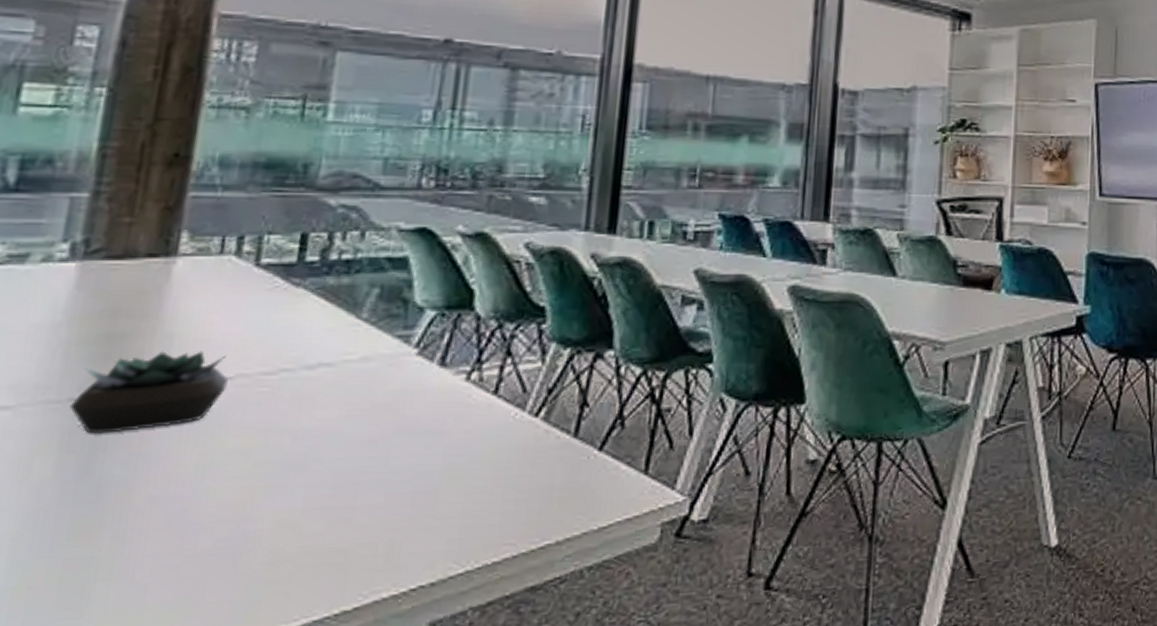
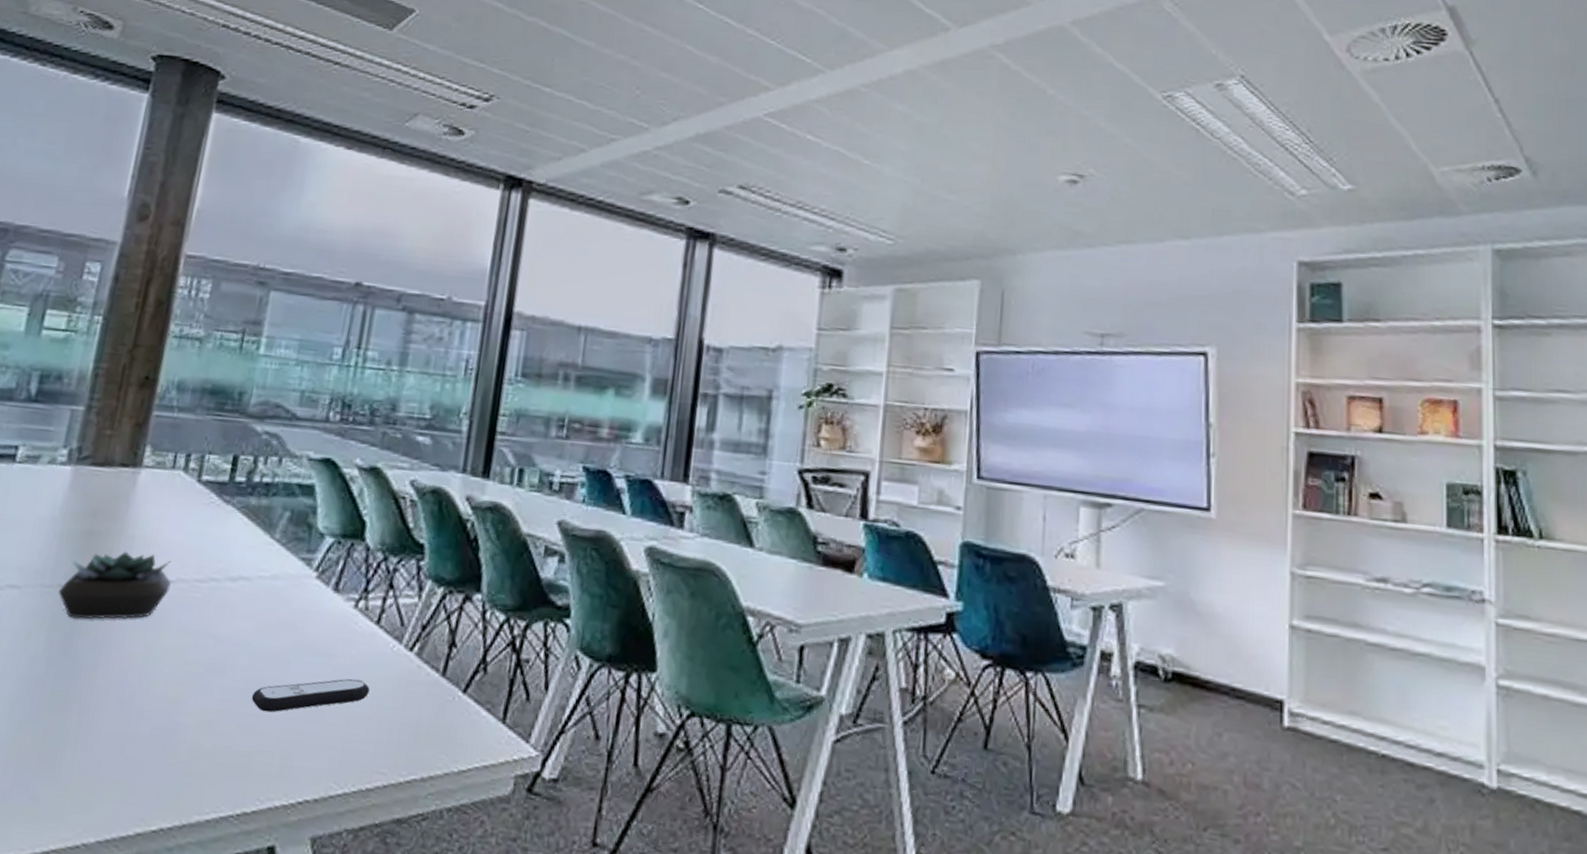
remote control: none [343,453,490,503] -> present [251,678,370,713]

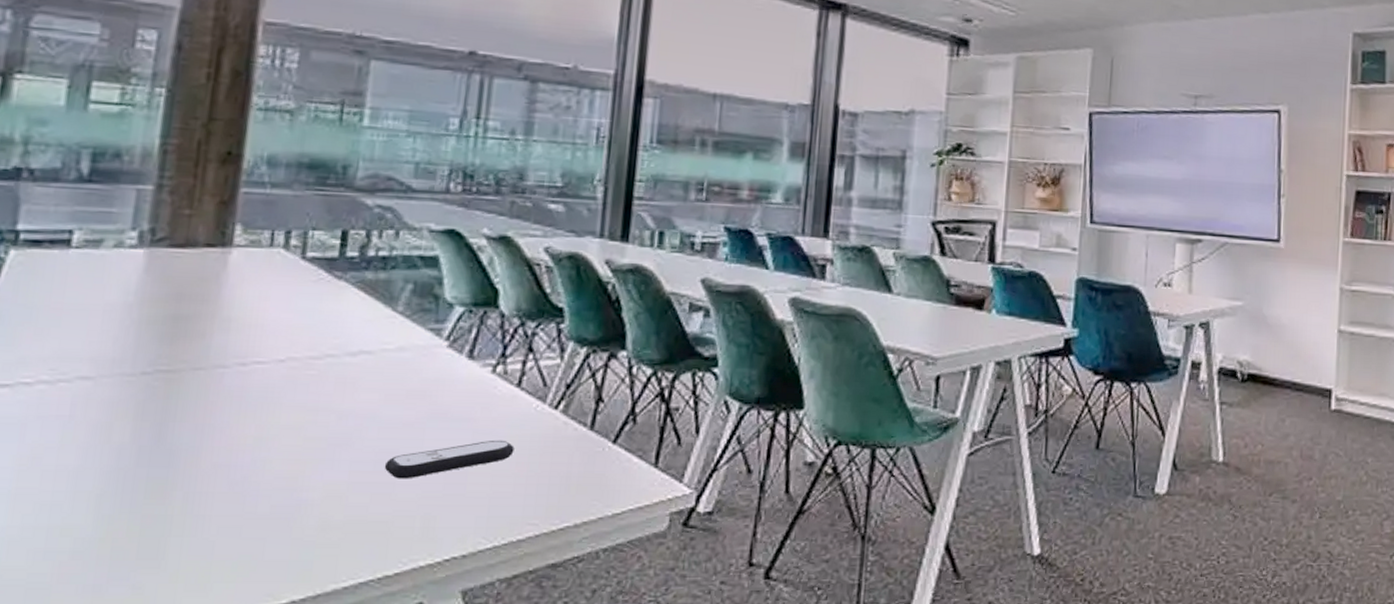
succulent plant: present [58,551,171,620] -> none [142,333,280,406]

